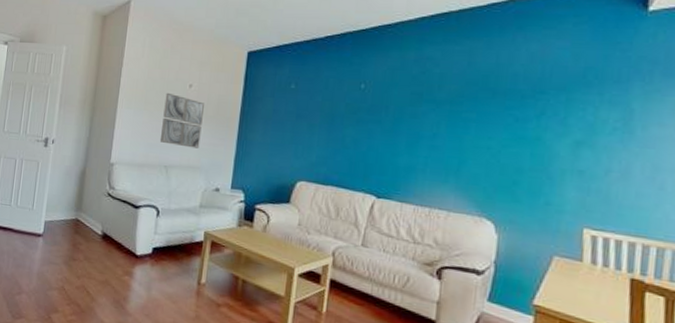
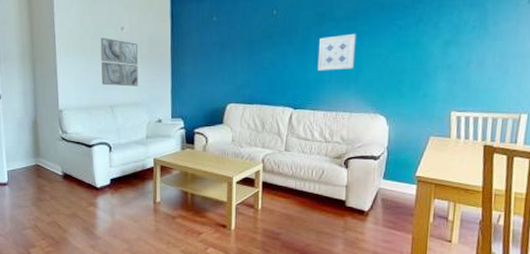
wall art: none [409,119,460,160] -> present [317,33,356,72]

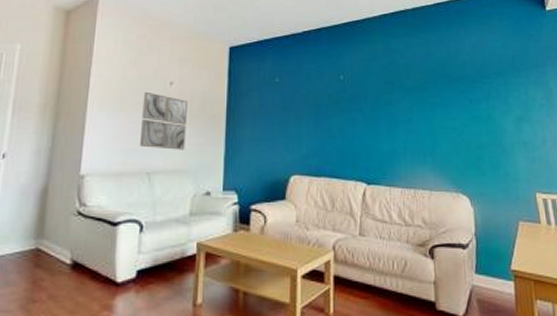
wall art: present [317,33,356,72] -> none [389,104,430,143]

